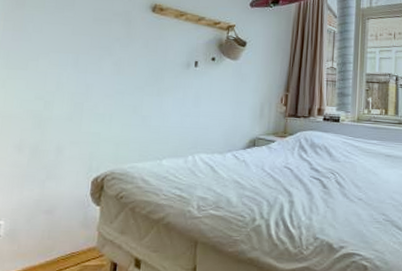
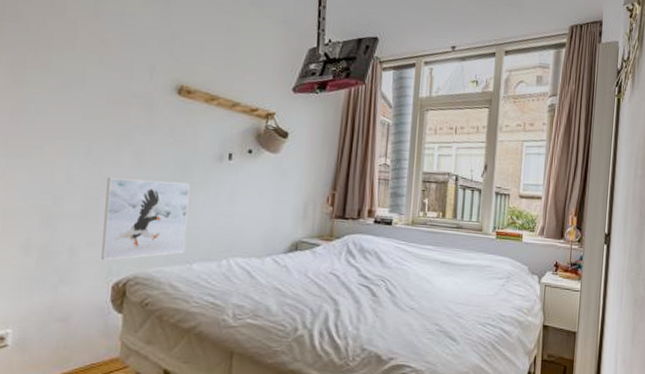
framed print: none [83,85,161,158] -> present [101,178,190,260]

